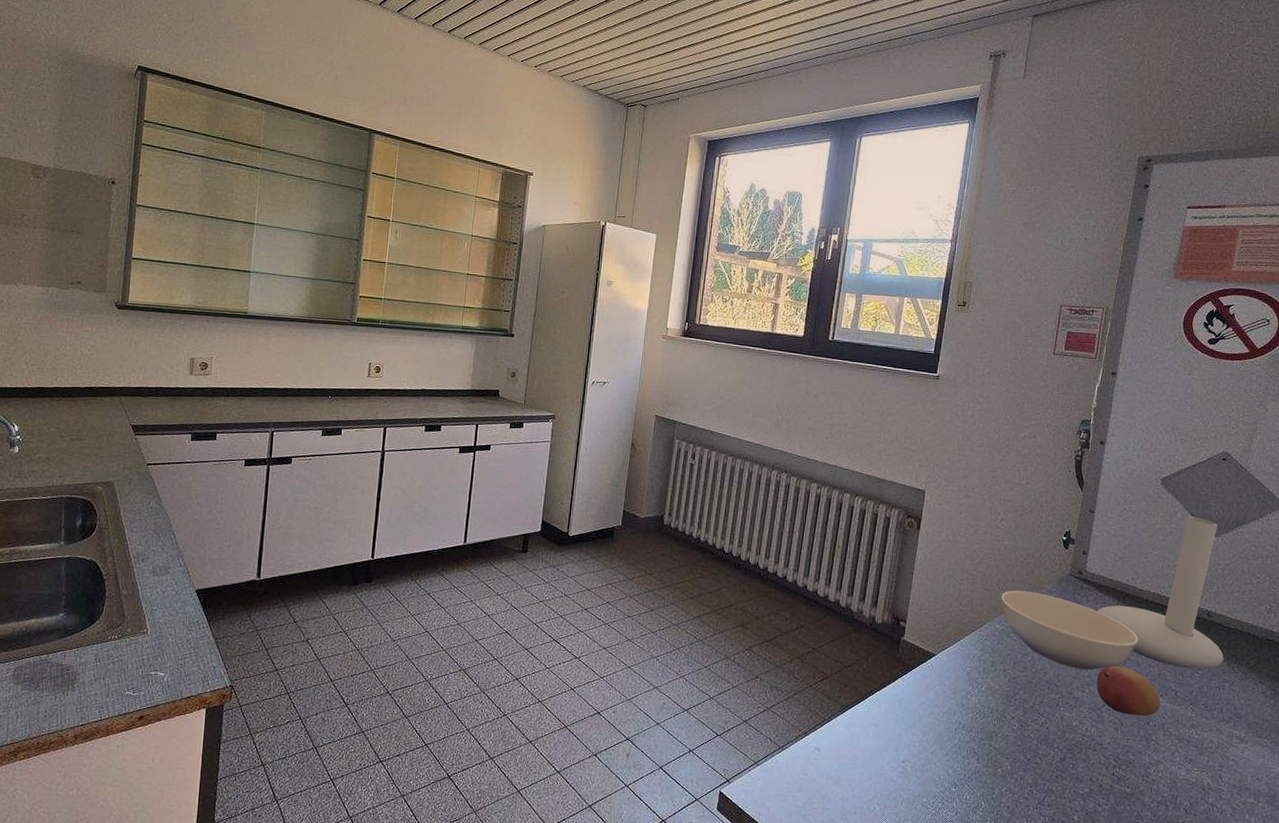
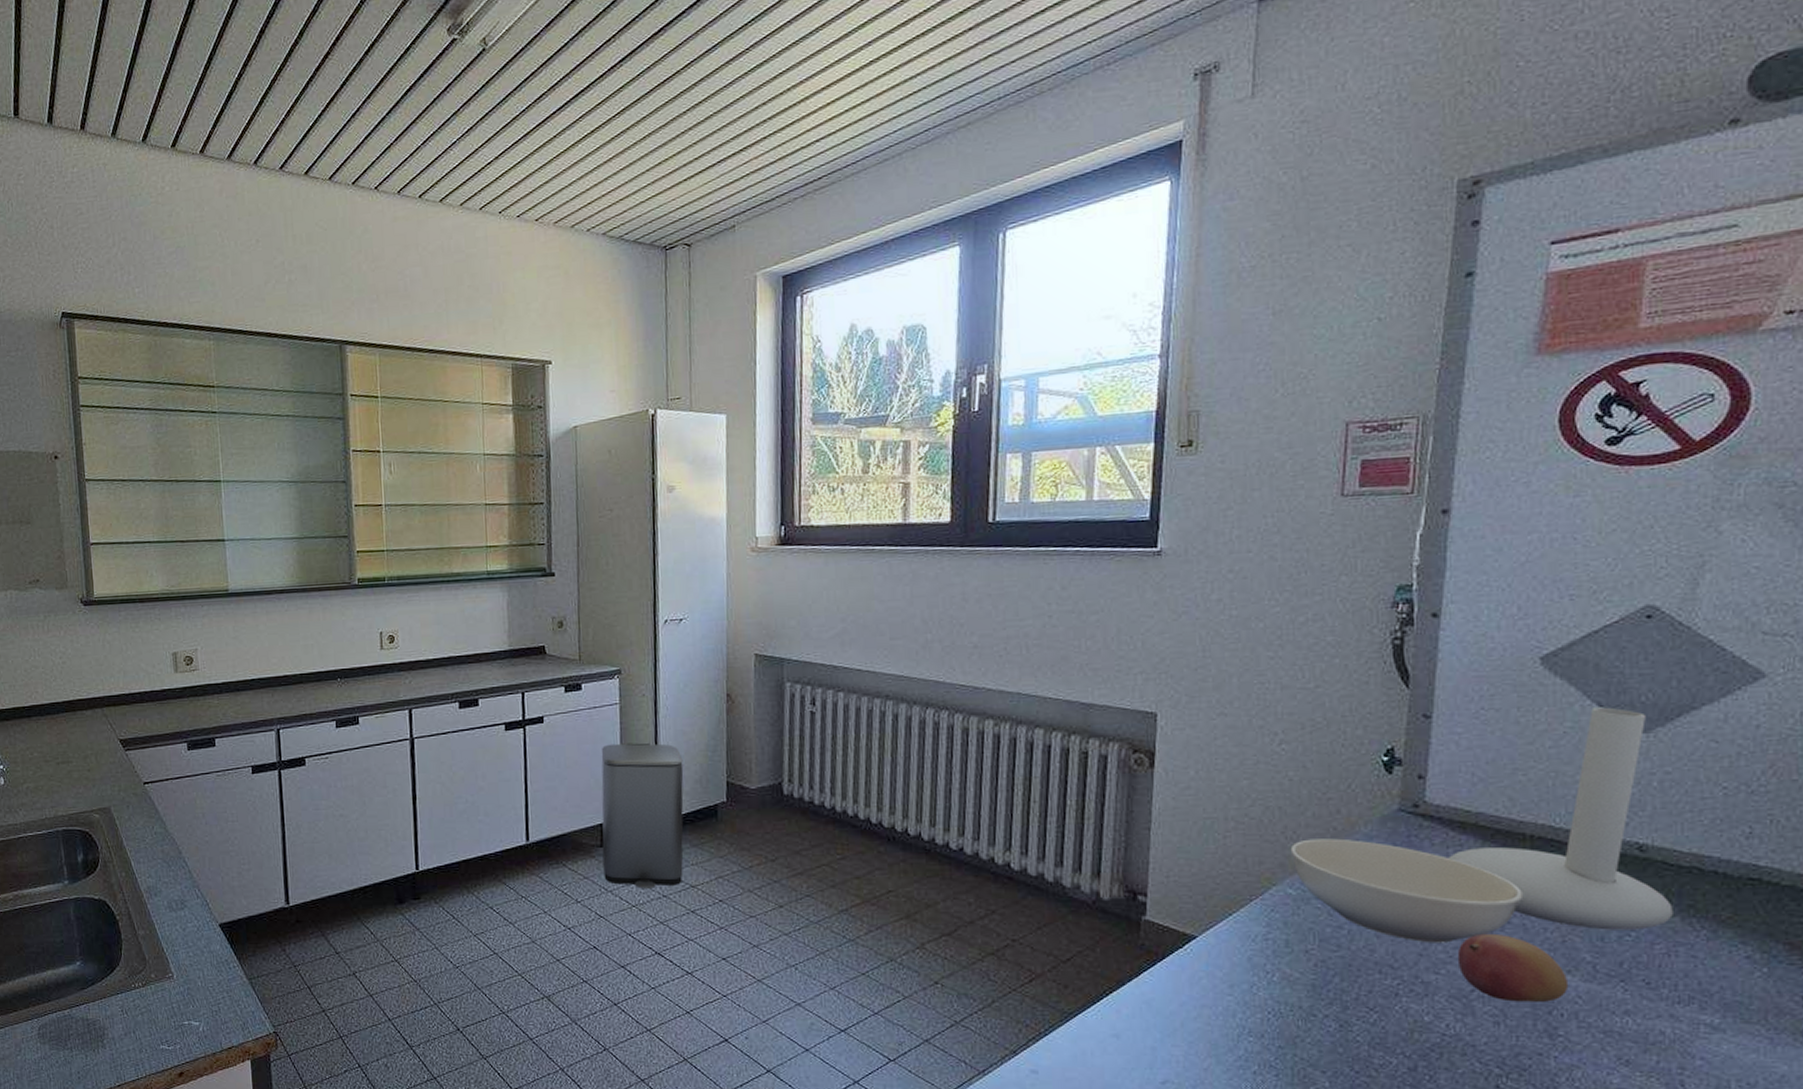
pedal bin: none [521,472,593,589] -> present [601,742,684,889]

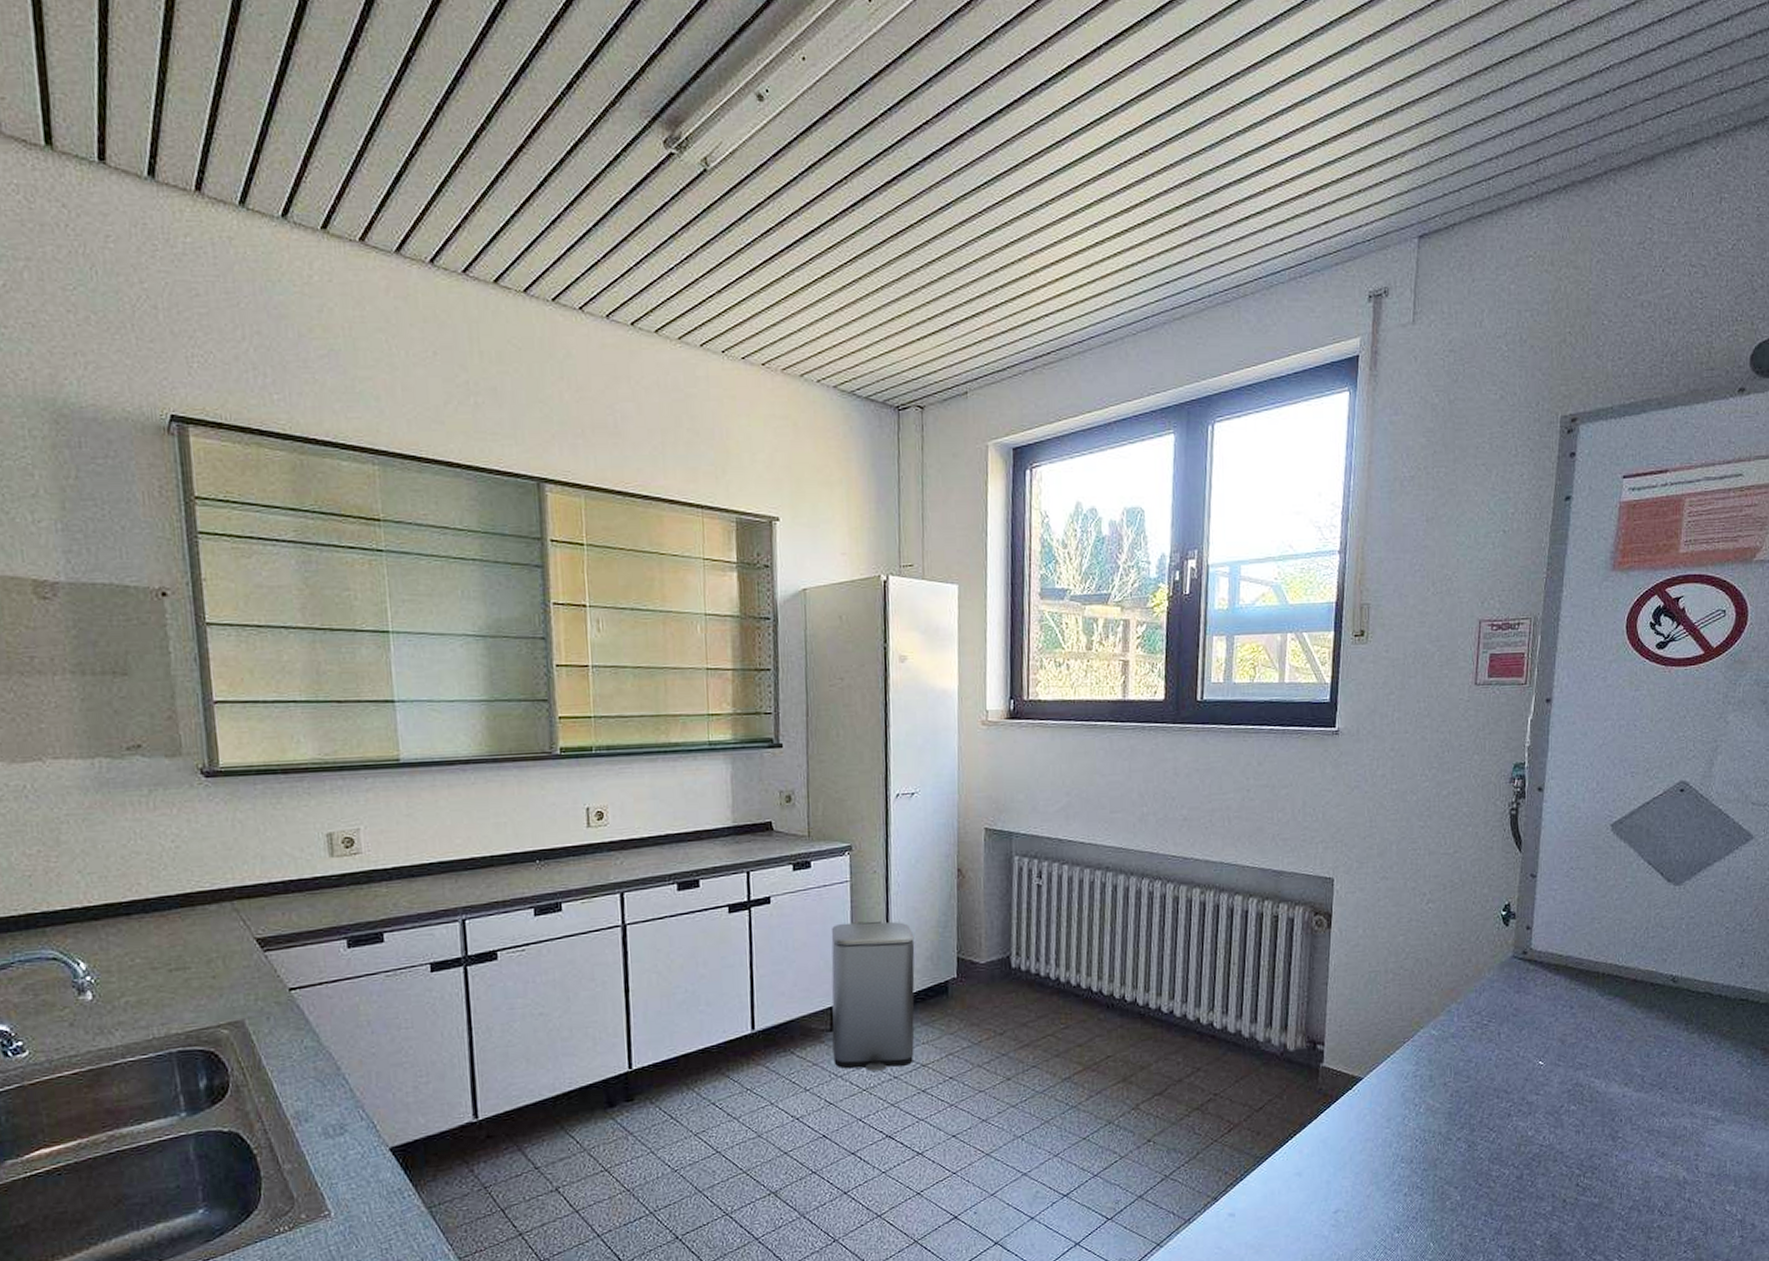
bowl: present [1290,838,1524,943] -> none [1434,984,1597,1069]
paper towel holder: present [1449,707,1673,930] -> none [1547,865,1693,1048]
fruit: present [1457,933,1569,1002] -> none [1551,1057,1626,1113]

